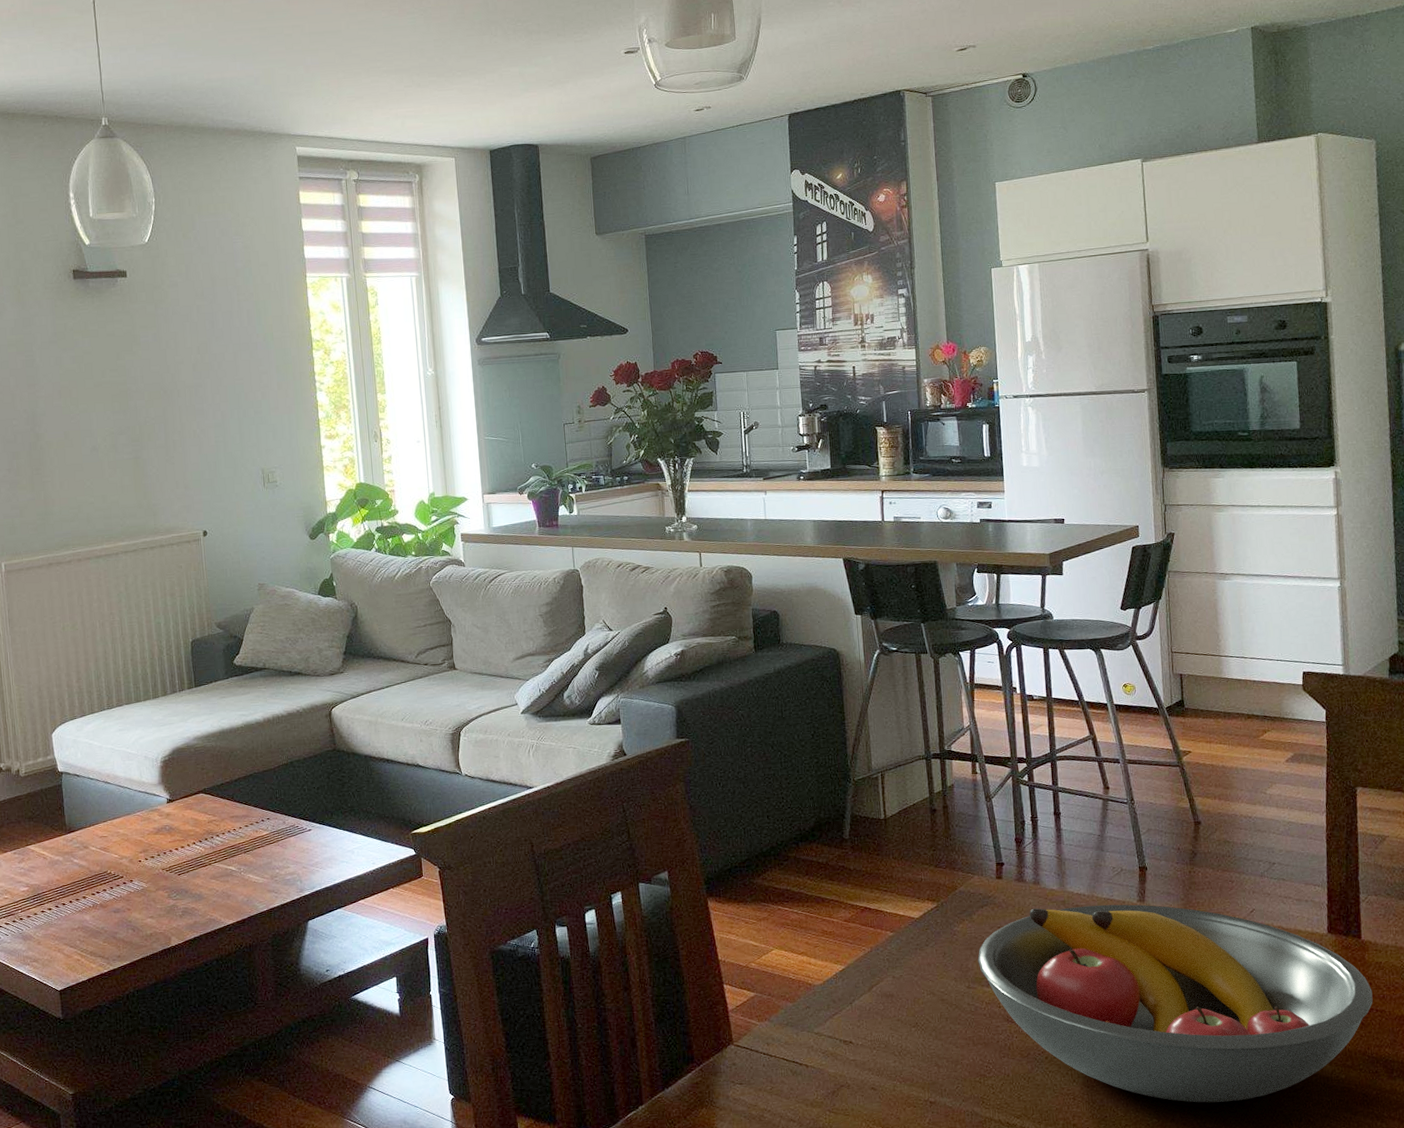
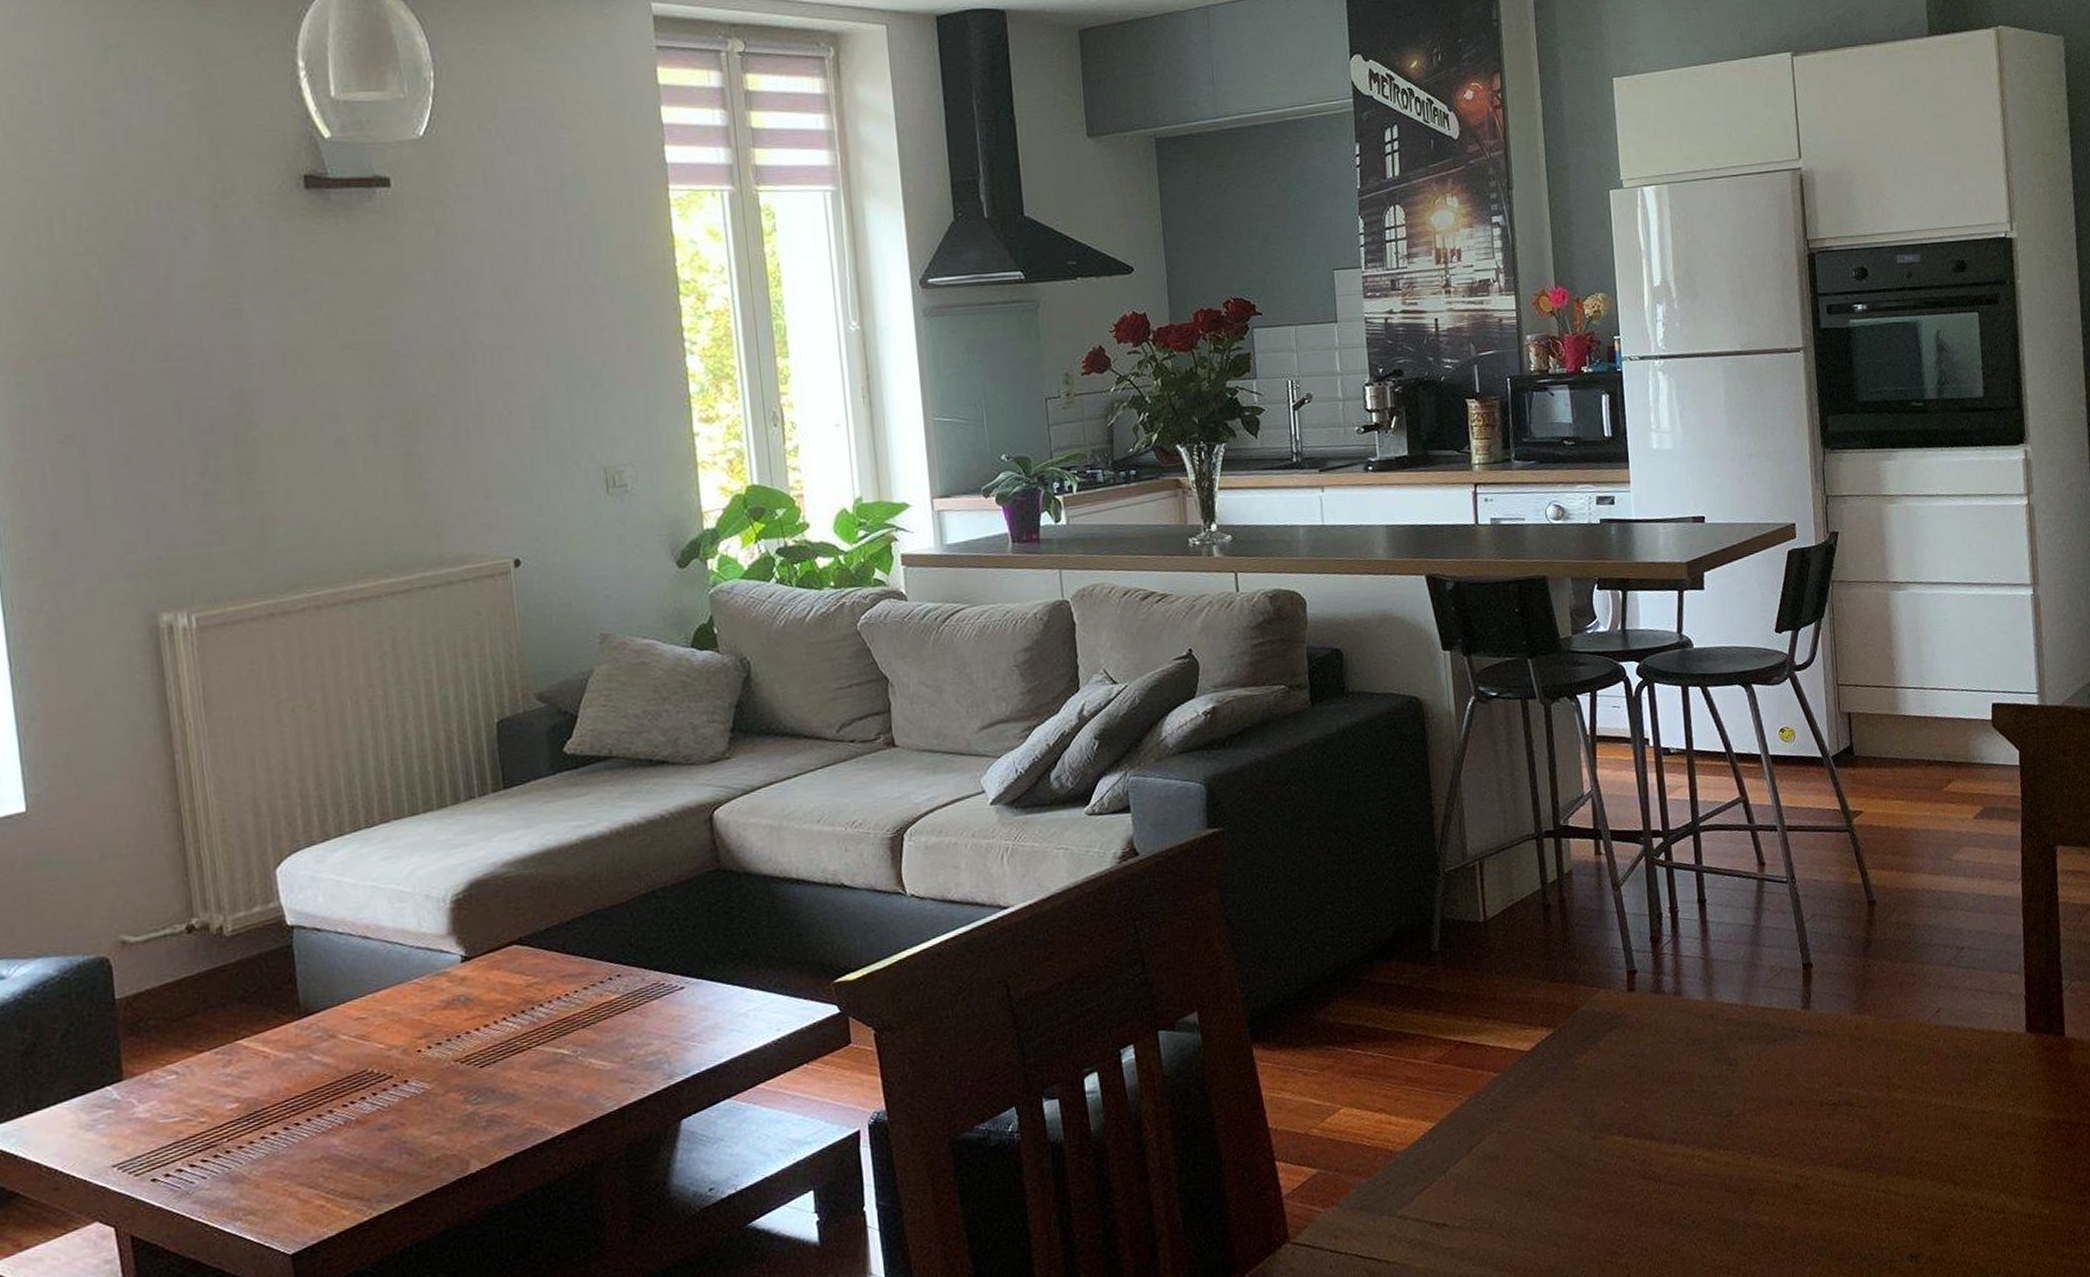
fruit bowl: present [977,904,1373,1103] -> none [1605,1012,2080,1263]

